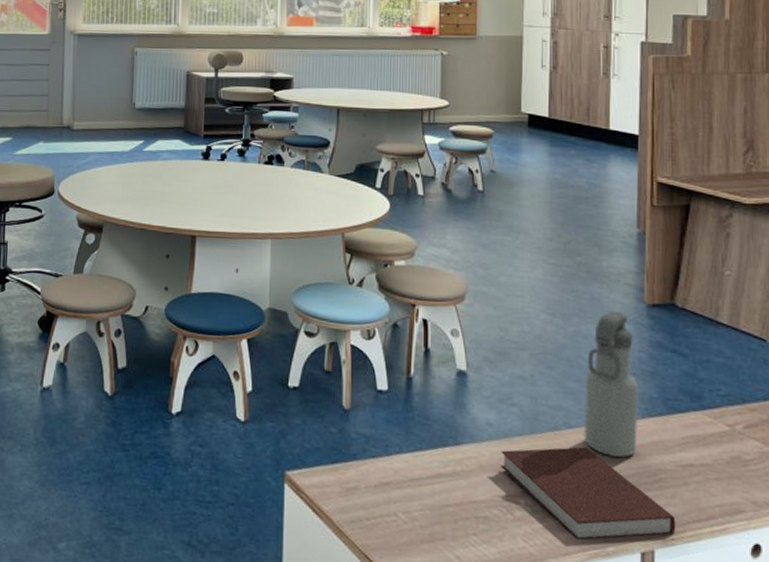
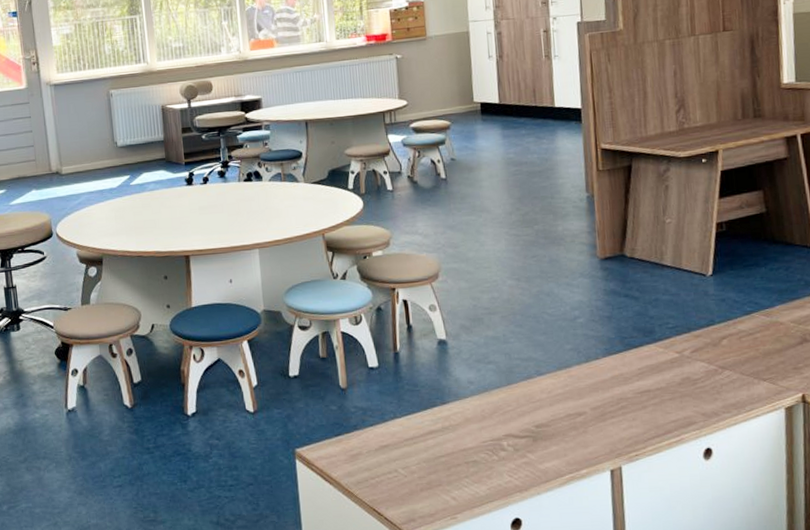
notebook: present [500,446,676,541] -> none [483,389,639,468]
water bottle: present [583,310,640,458] -> none [551,268,600,394]

